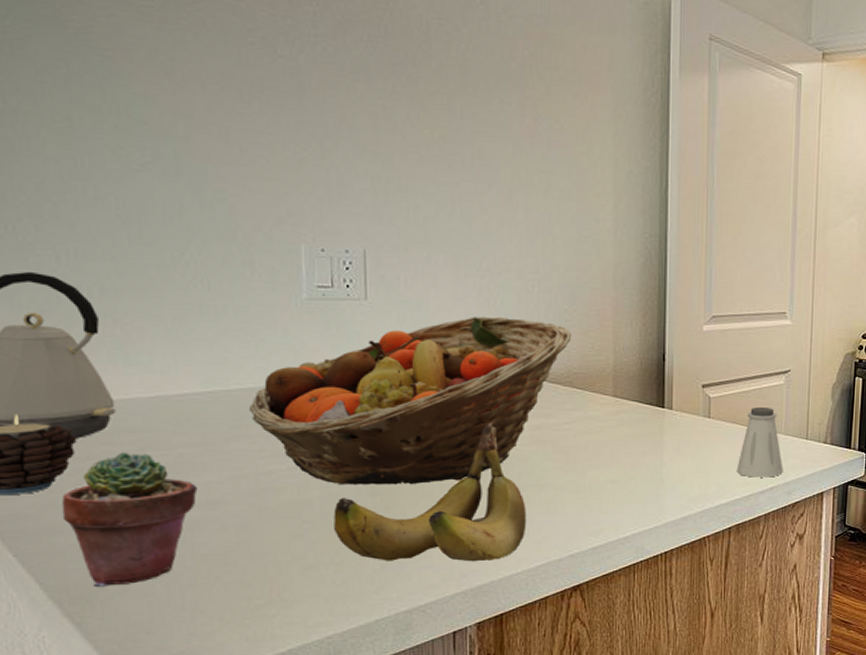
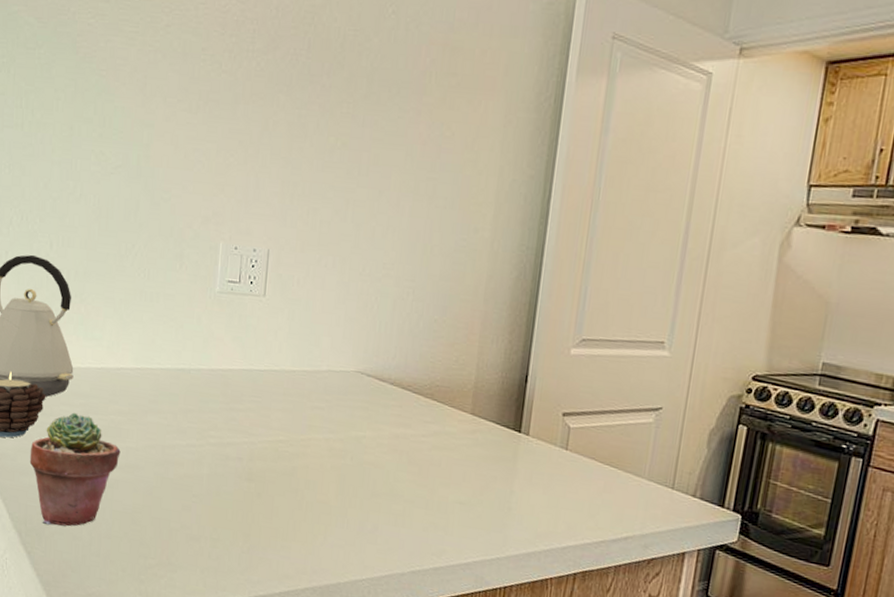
fruit basket: present [248,316,572,485] -> none [164,320,439,479]
banana: present [333,421,527,562] -> none [215,424,377,563]
saltshaker: present [736,406,783,478] -> none [589,444,642,526]

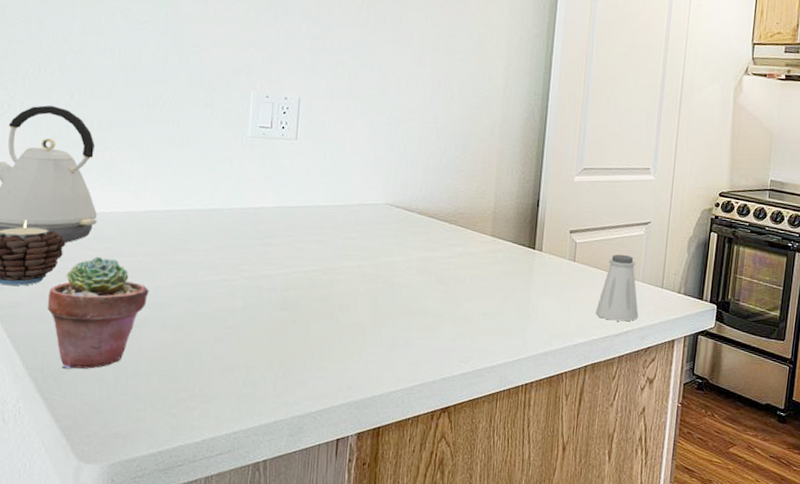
saltshaker: none [589,444,642,526] -> present [595,254,639,322]

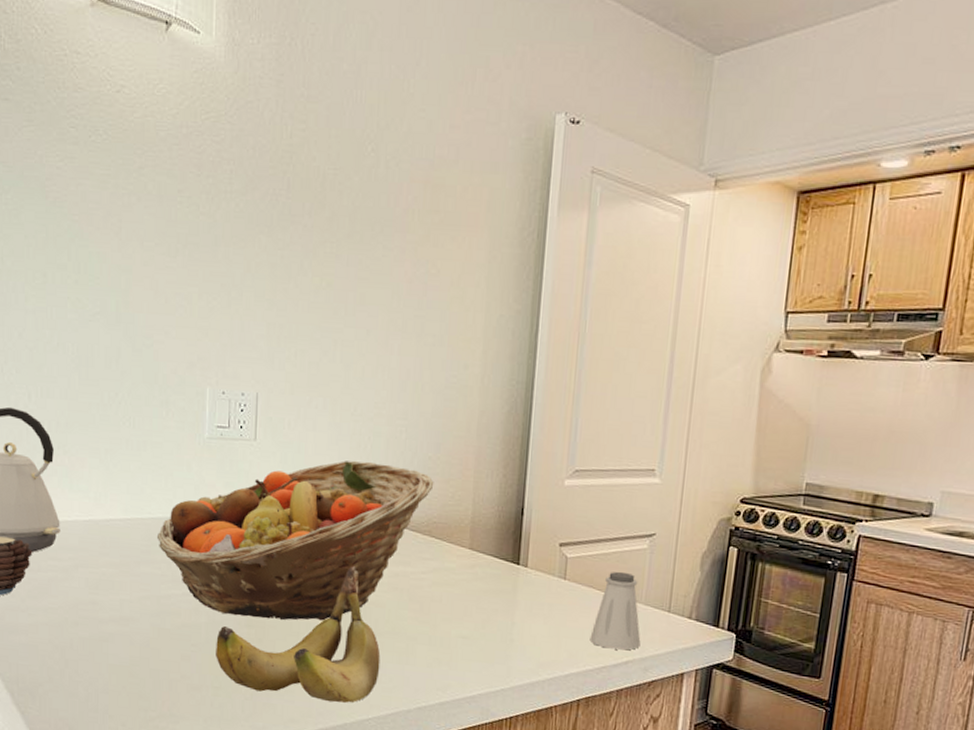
potted succulent: present [47,256,149,369] -> none [18,567,114,684]
fruit basket: none [195,158,461,303] -> present [156,461,434,621]
banana: none [250,251,409,377] -> present [216,565,381,703]

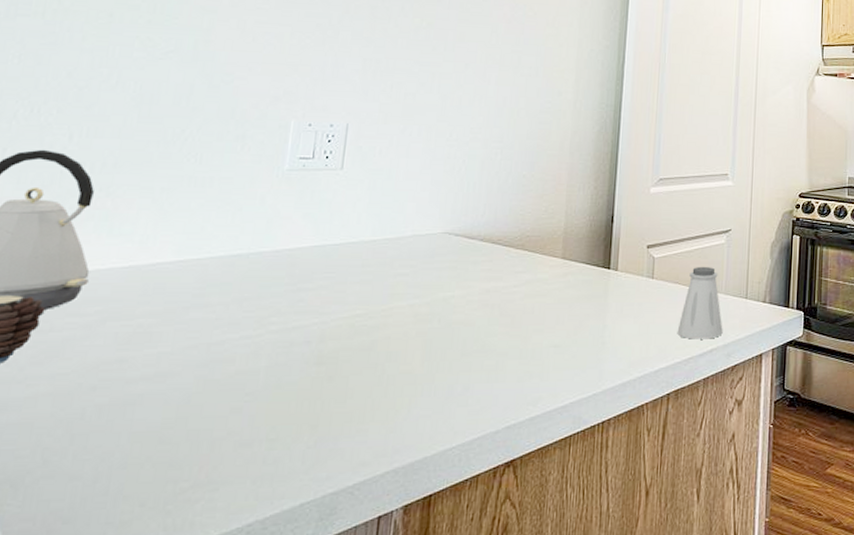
fruit basket: present [156,461,434,621] -> none [214,183,528,354]
banana: present [216,565,381,703] -> none [274,286,468,437]

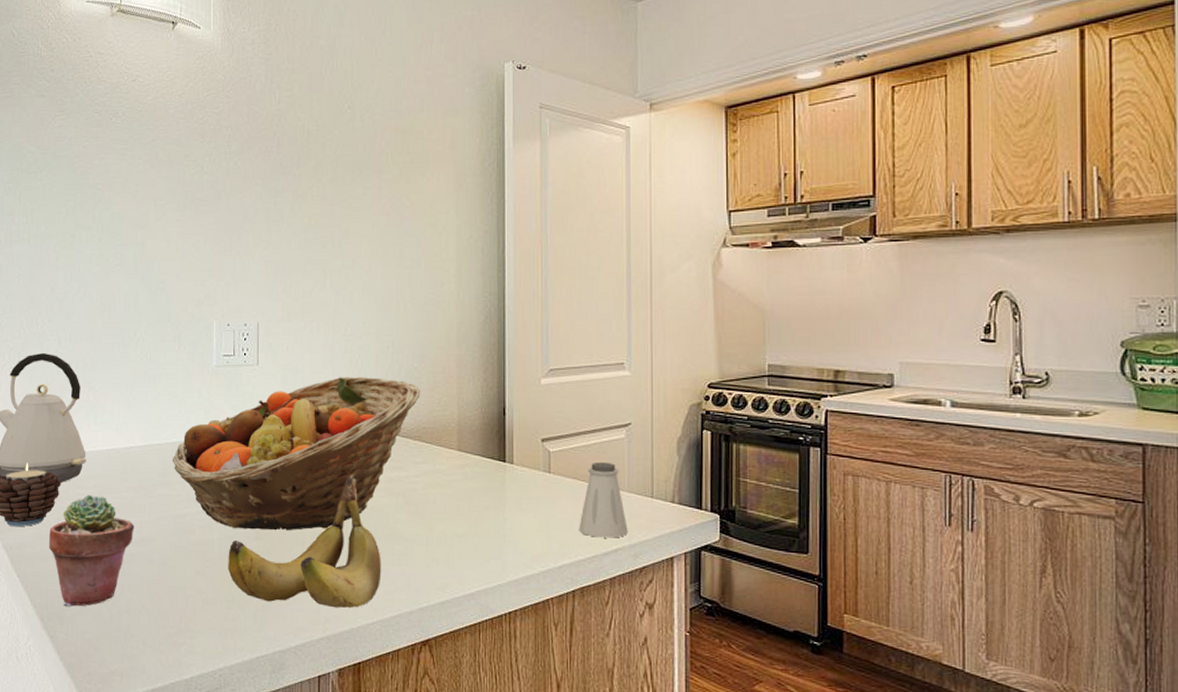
potted succulent: none [10,323,149,469] -> present [48,494,135,606]
fruit basket: none [214,183,528,354] -> present [172,376,421,531]
banana: none [274,286,468,437] -> present [228,473,381,608]

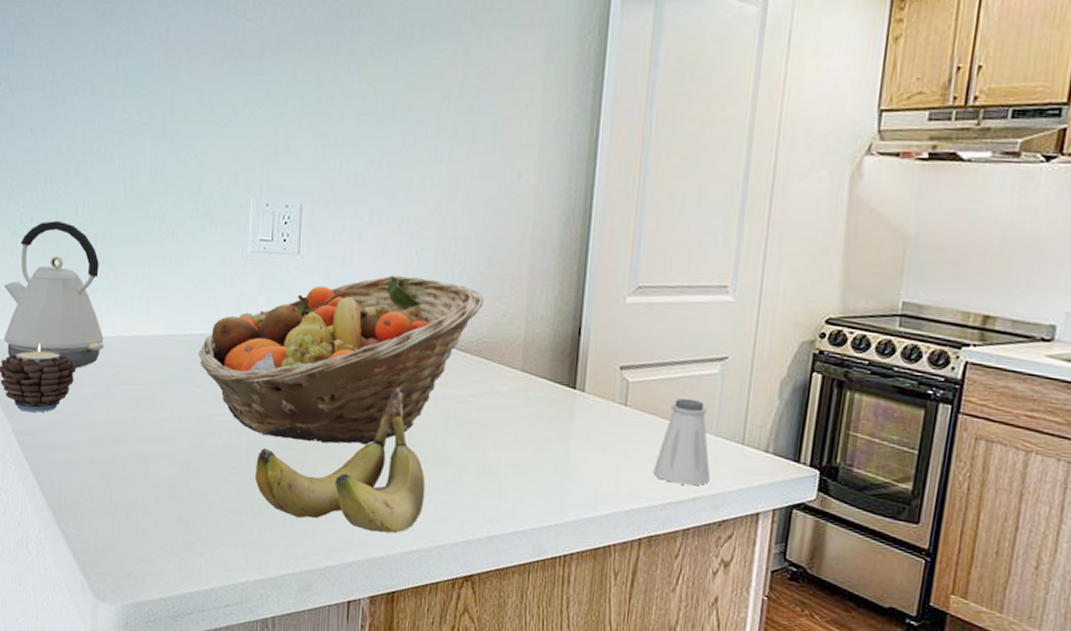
potted succulent: present [48,494,135,606] -> none [61,383,155,503]

